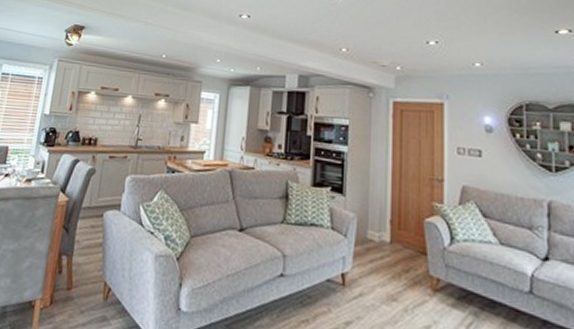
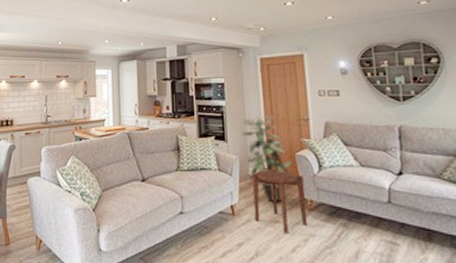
indoor plant: none [362,169,422,277] -> present [239,115,294,203]
side table: none [368,234,431,317] -> present [251,168,307,234]

